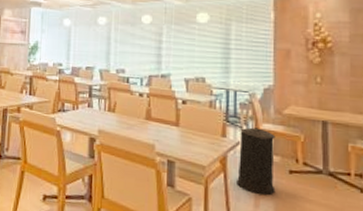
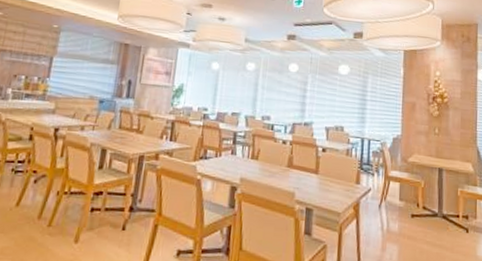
trash can: present [237,127,276,195] -> none [367,174,401,239]

